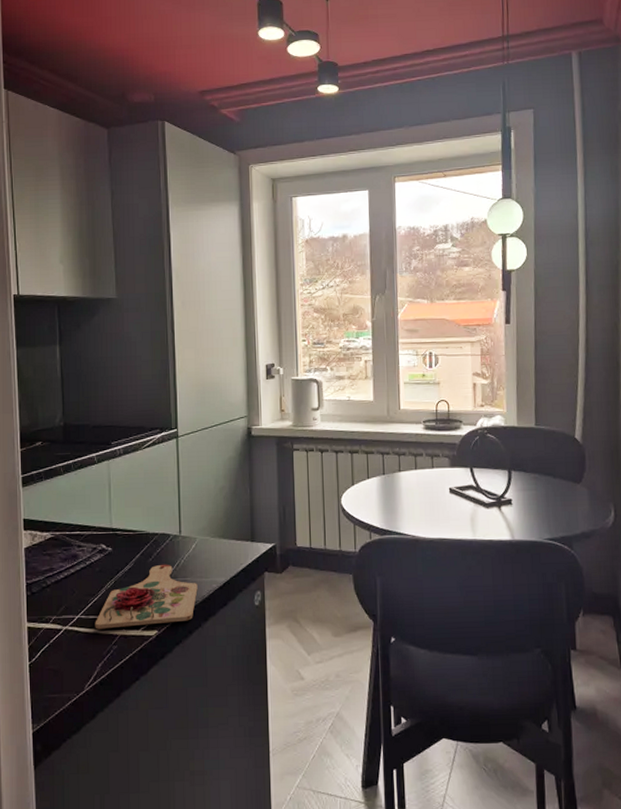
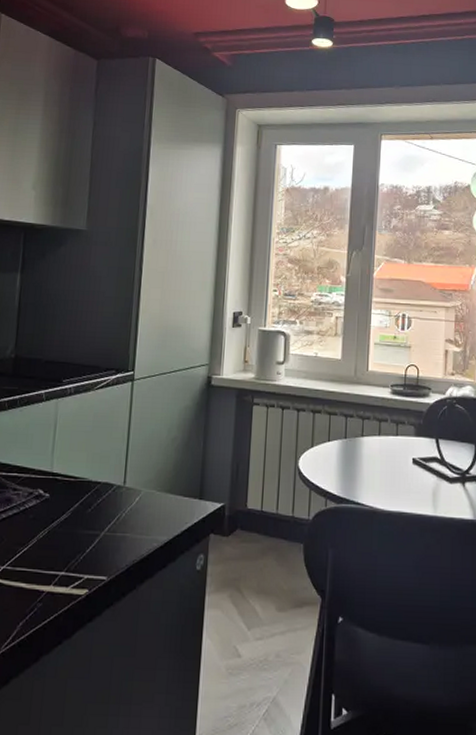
cutting board: present [95,564,198,629] -> none [20,516,137,584]

